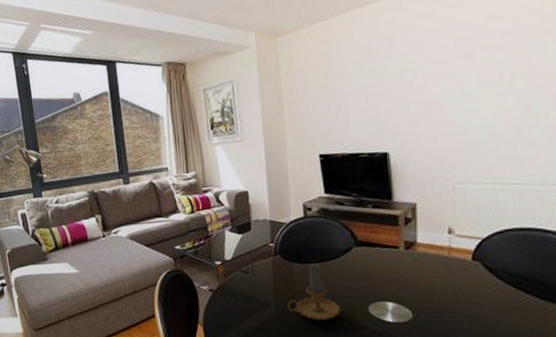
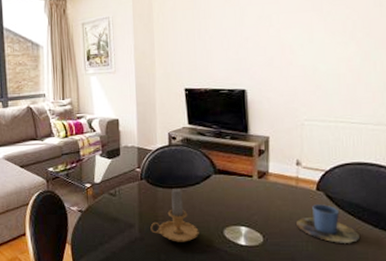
cup: none [450,275,523,318] -> present [296,204,359,243]

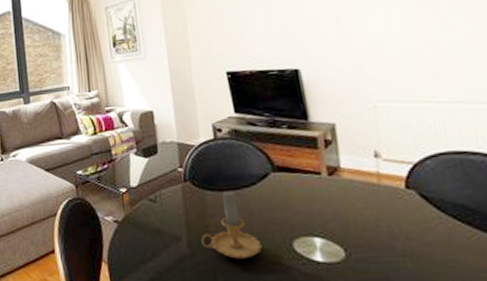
cup: present [296,204,359,243] -> none [385,206,474,258]

